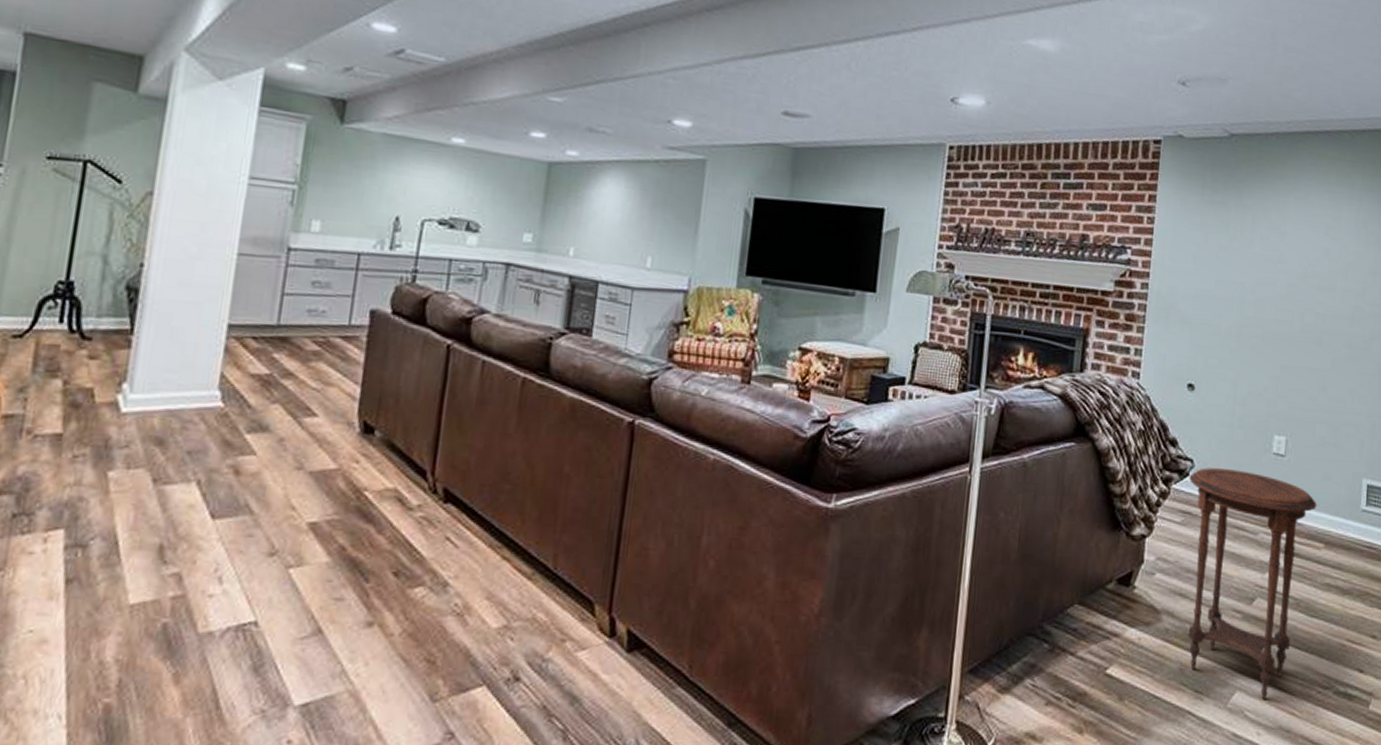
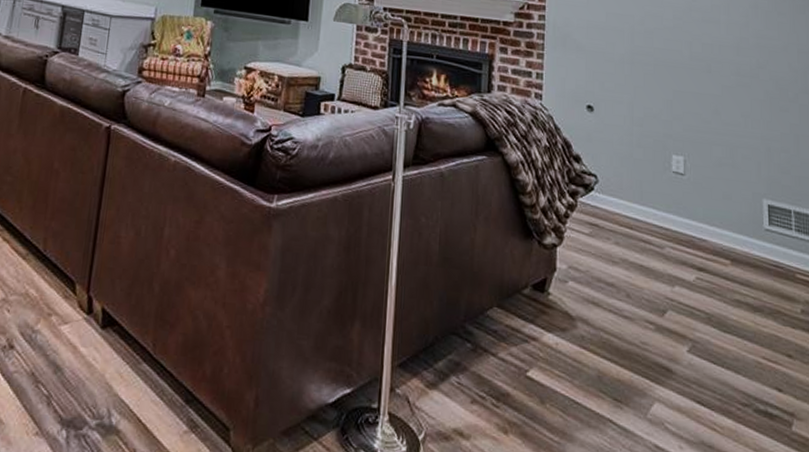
side table: present [1188,467,1317,701] -> none [594,183,720,414]

